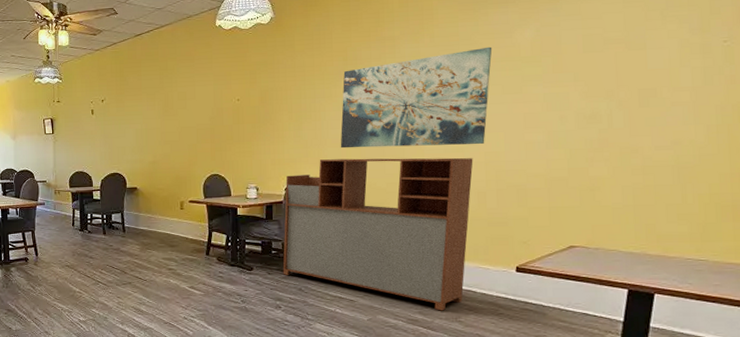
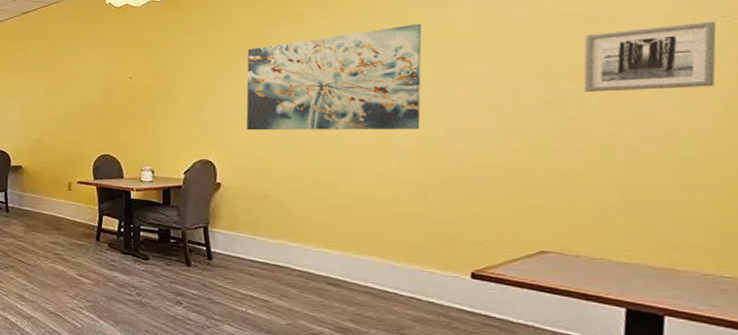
storage cabinet: present [283,157,473,311] -> none [183,142,407,320]
wall art: none [614,45,719,109] -> present [583,21,717,93]

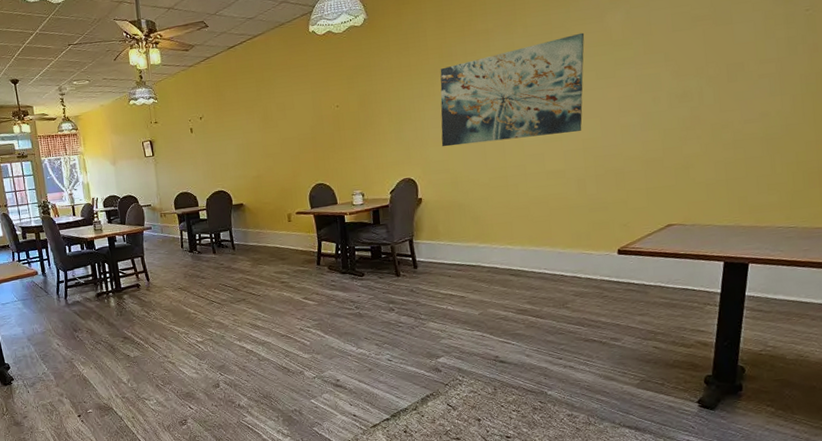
wall art: present [583,21,717,93] -> none [704,14,801,86]

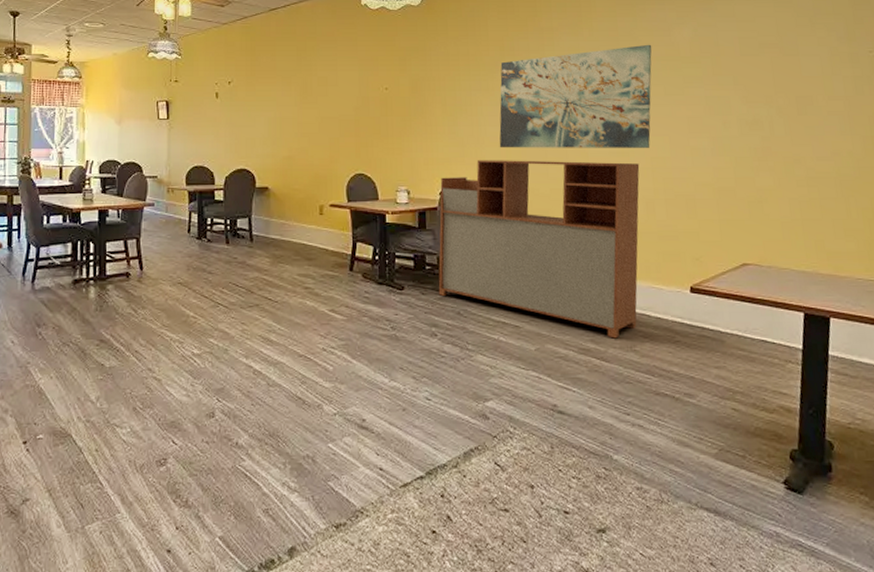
storage cabinet: none [390,146,572,299] -> present [438,160,640,339]

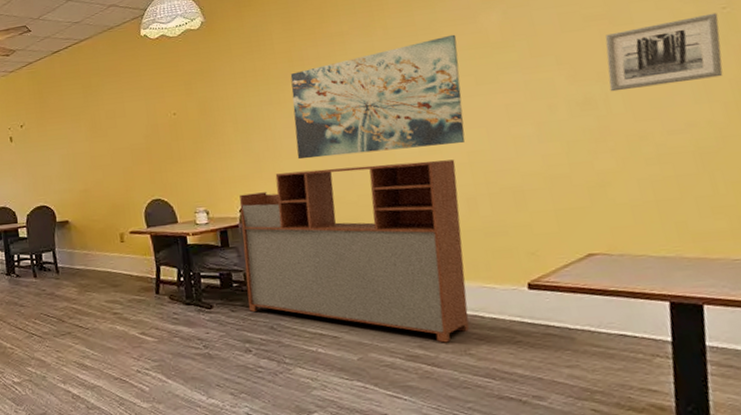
wall art: none [774,55,866,116] -> present [605,12,723,92]

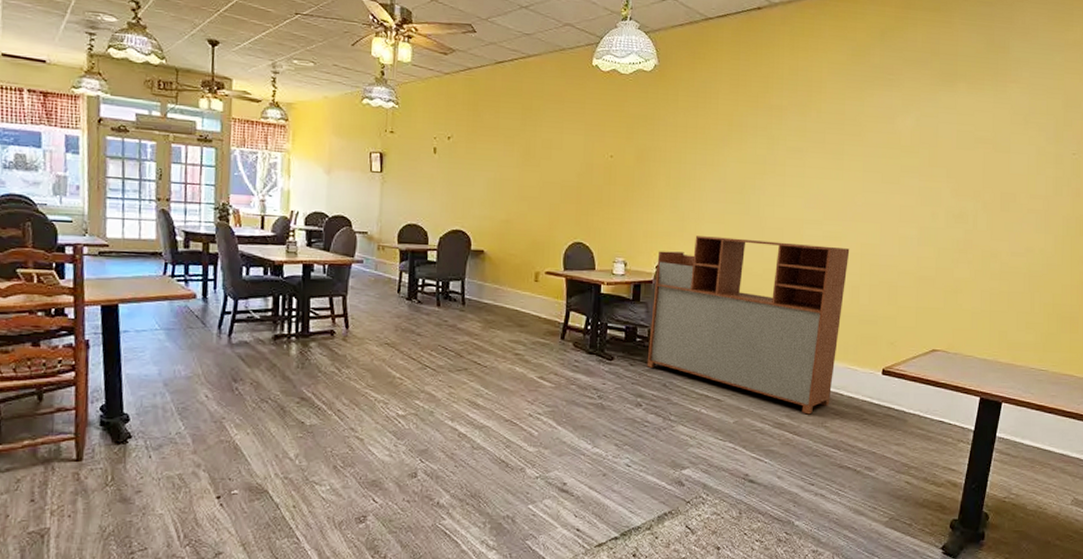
wall art: present [290,34,466,160] -> none [718,130,875,235]
wall art: present [605,12,723,92] -> none [980,156,1069,213]

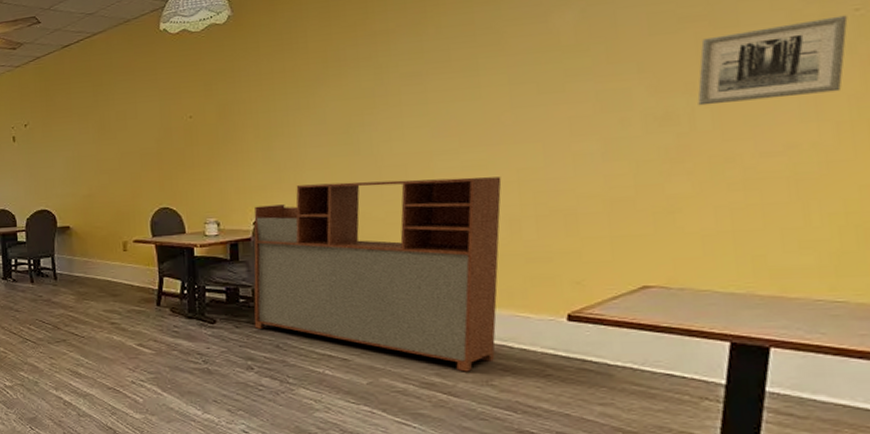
wall art: none [980,156,1069,213] -> present [697,15,848,106]

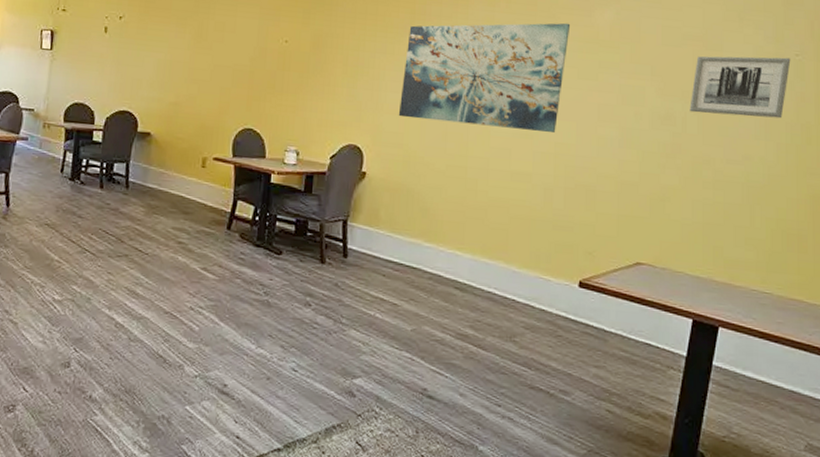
storage cabinet: present [254,177,502,372] -> none [317,127,542,327]
wall art: none [322,35,522,171] -> present [398,22,571,134]

